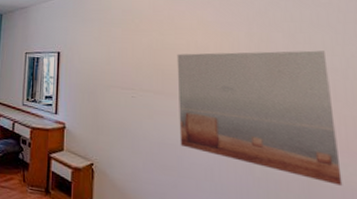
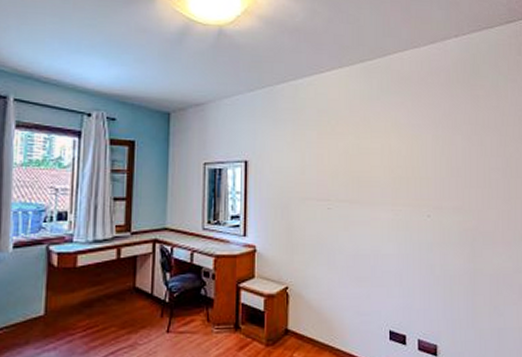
wall art: present [177,50,343,186] -> none [372,152,498,272]

